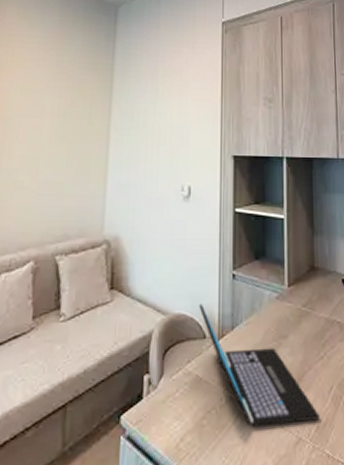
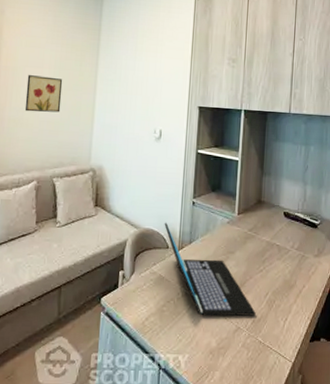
wall art: none [19,127,68,172] -> present [24,75,63,113]

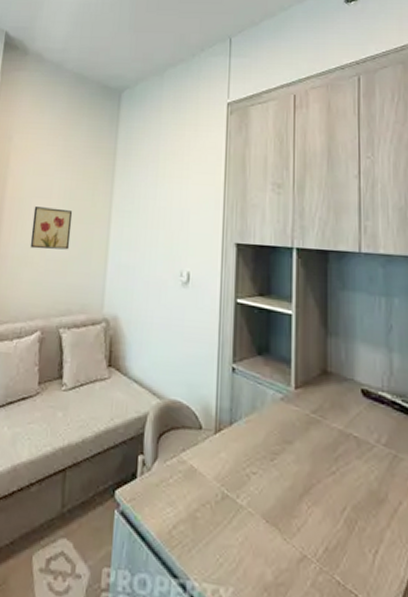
laptop: present [164,222,256,316] -> none [195,393,329,541]

